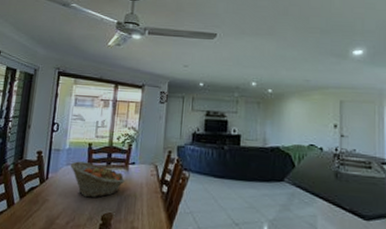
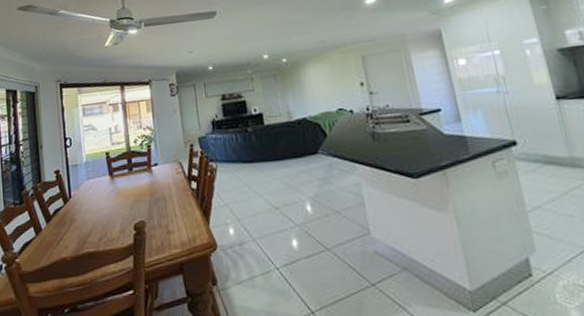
fruit basket: present [70,161,125,198] -> none [91,172,151,209]

